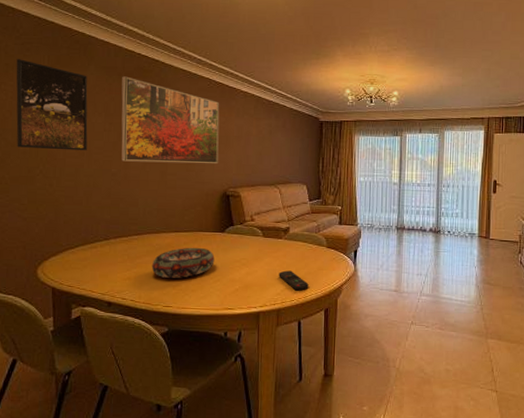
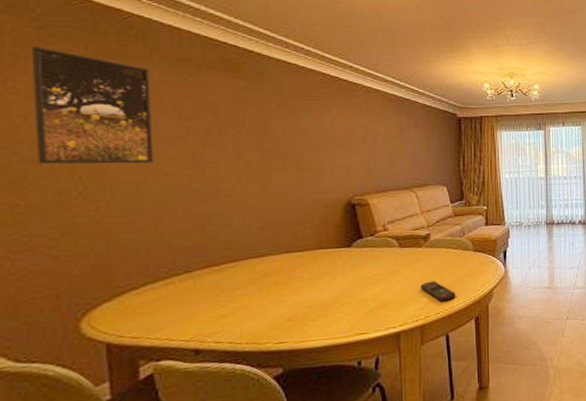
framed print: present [121,76,220,164] -> none [201,69,339,174]
decorative bowl: present [151,247,215,278] -> none [256,267,341,309]

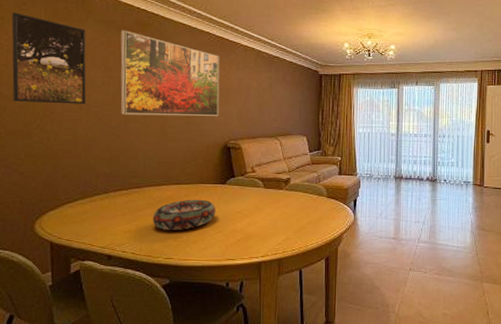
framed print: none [201,69,339,174] -> present [120,30,220,116]
decorative bowl: none [256,267,341,309] -> present [152,199,216,230]
remote control: present [420,281,456,302] -> none [280,220,310,240]

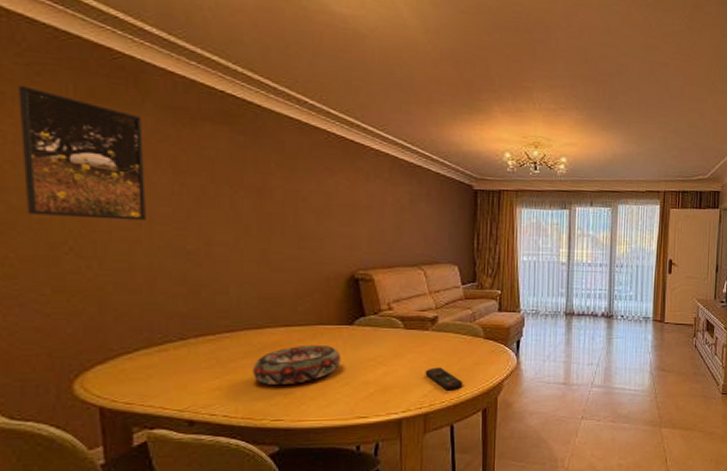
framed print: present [120,30,220,116] -> none [197,120,343,239]
remote control: none [280,220,310,240] -> present [425,367,463,391]

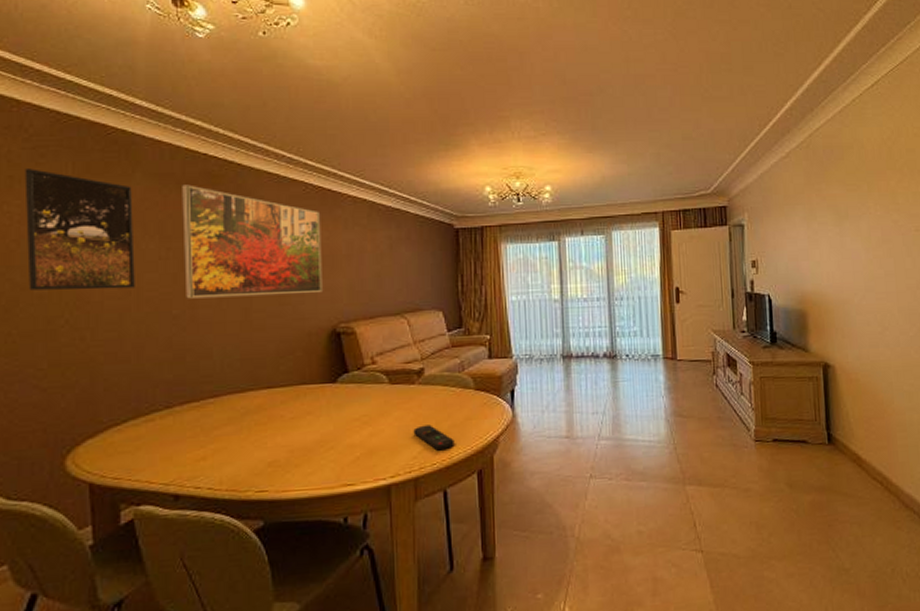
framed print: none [197,120,343,239] -> present [182,184,322,299]
decorative bowl: present [252,344,341,385] -> none [236,406,325,453]

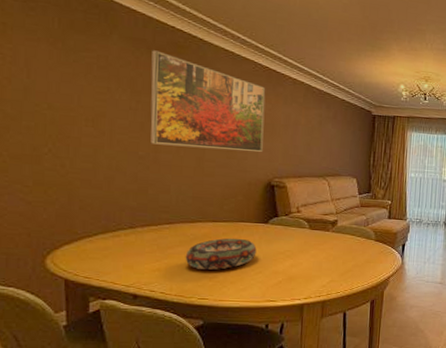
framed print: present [24,169,135,291] -> none [16,18,110,130]
decorative bowl: none [236,406,325,453] -> present [185,238,257,270]
remote control: present [413,424,455,451] -> none [325,263,356,283]

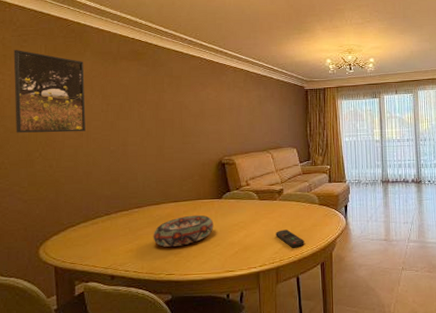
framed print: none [16,18,110,130] -> present [13,50,86,133]
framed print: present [150,50,266,152] -> none [117,60,212,139]
remote control: none [325,263,356,283] -> present [275,229,305,248]

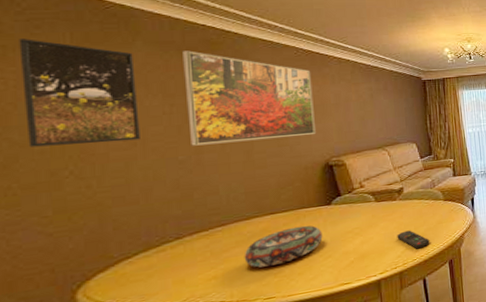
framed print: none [117,60,212,139] -> present [182,50,316,146]

